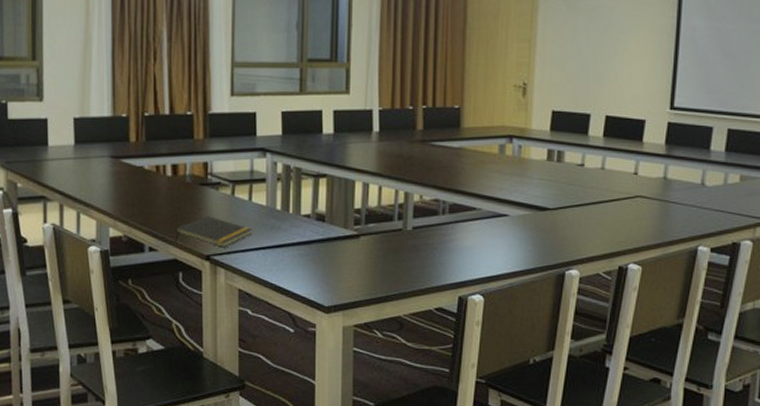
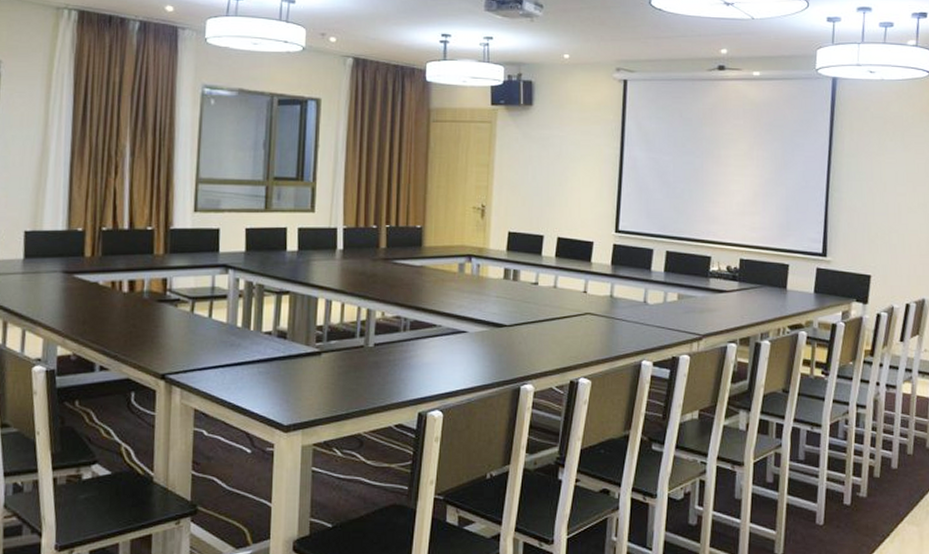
notepad: present [175,216,252,247] -> none [128,333,211,365]

